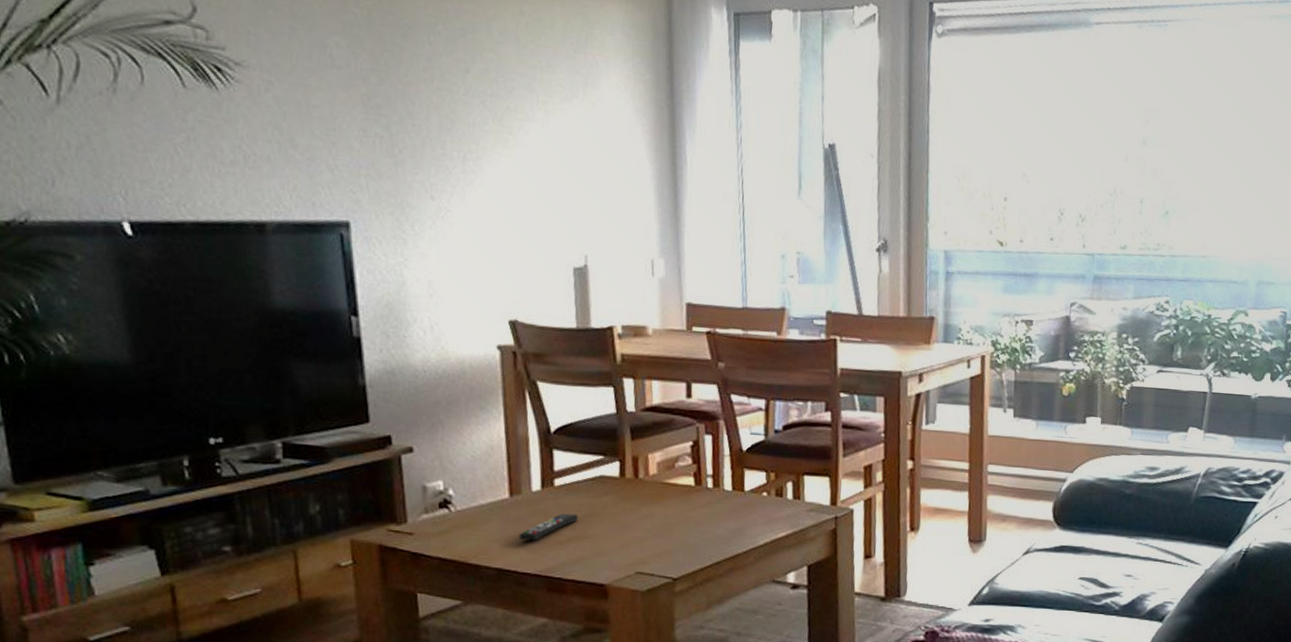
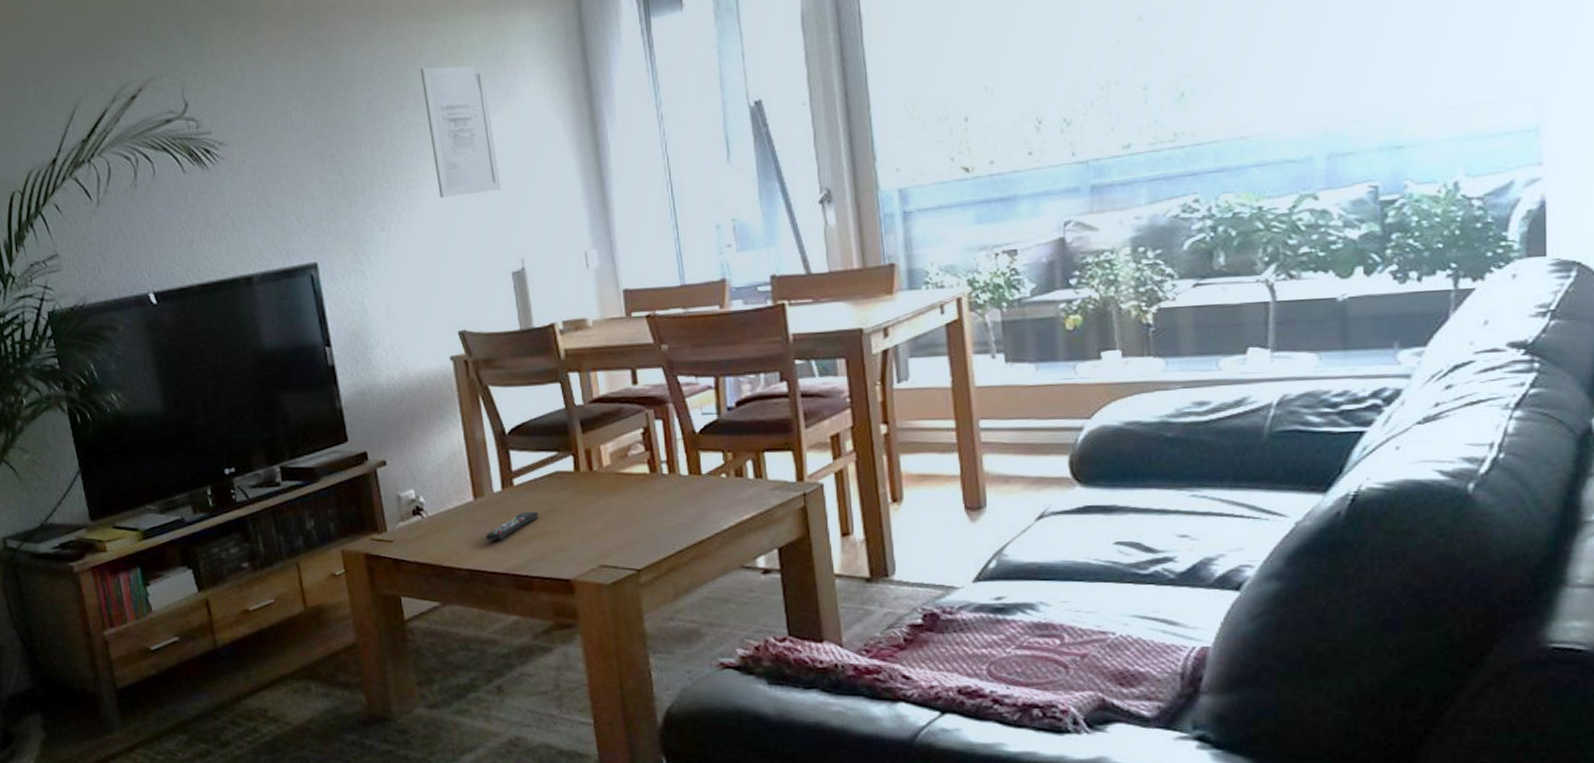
wall art: none [492,33,571,182] -> present [420,65,501,198]

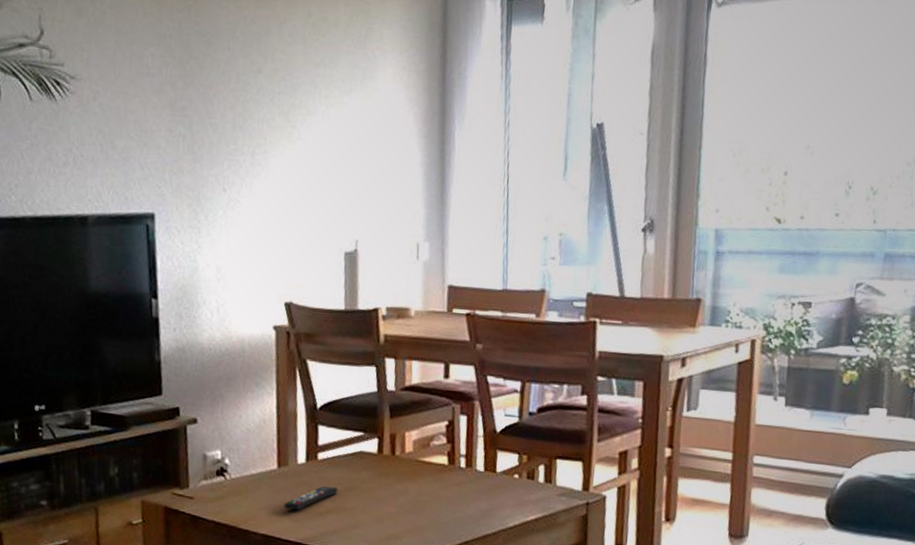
wall art: present [420,65,501,198] -> none [282,35,346,171]

